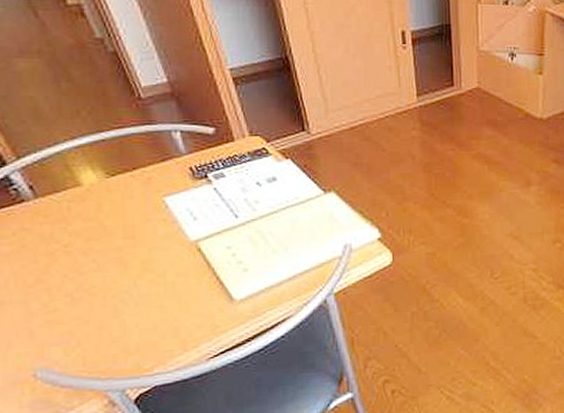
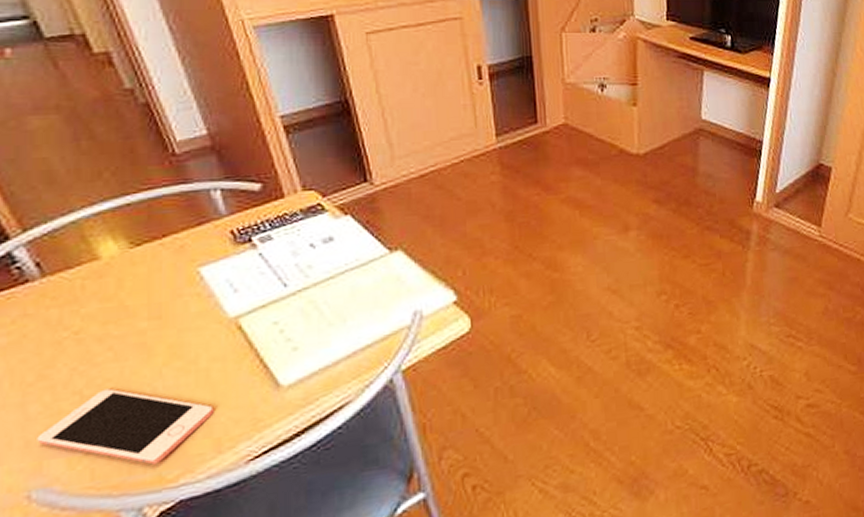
cell phone: none [39,293,180,356] -> present [37,388,214,465]

